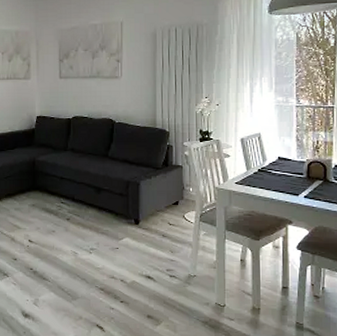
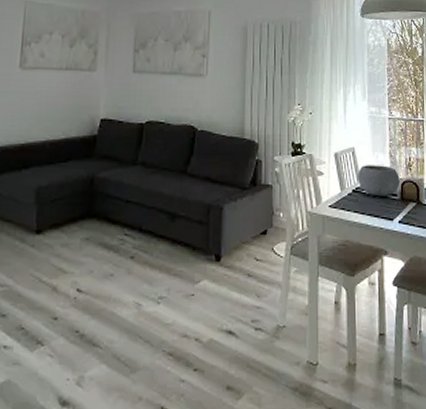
bowl: none [264,148,306,175] -> present [358,165,400,197]

